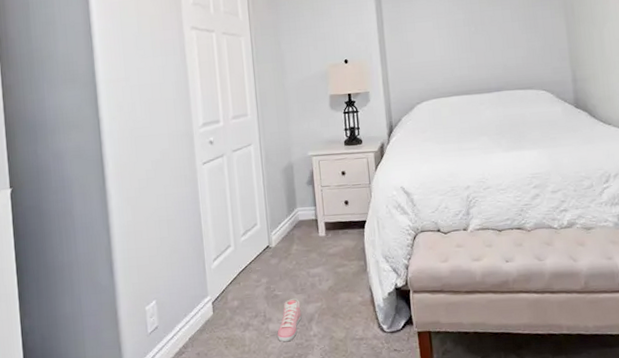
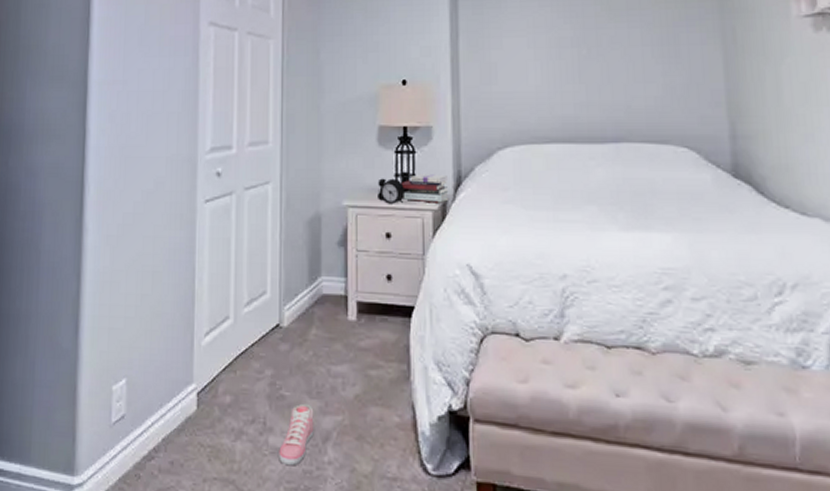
alarm clock: none [332,132,354,151] -> present [378,178,406,204]
books: none [350,125,385,147] -> present [401,174,449,203]

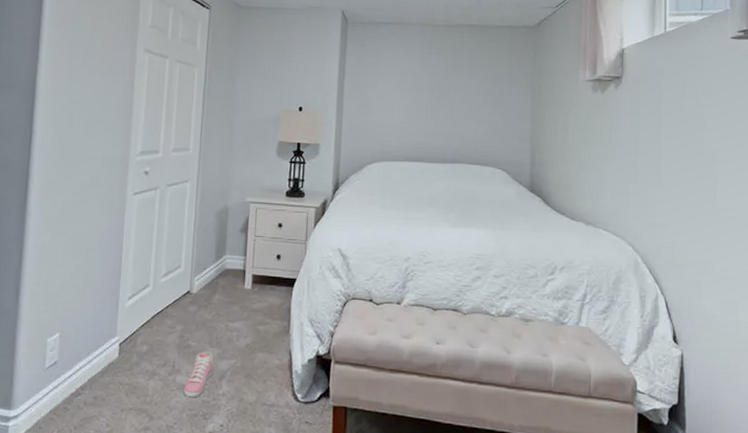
alarm clock: present [378,178,406,204] -> none [274,182,296,202]
books: present [401,174,449,203] -> none [293,180,329,202]

